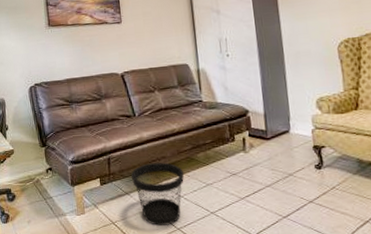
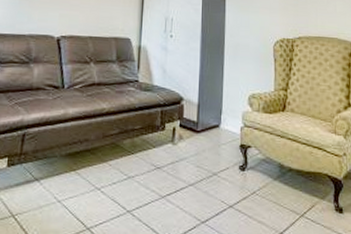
wastebasket: present [130,162,185,226] -> none [45,145,106,223]

